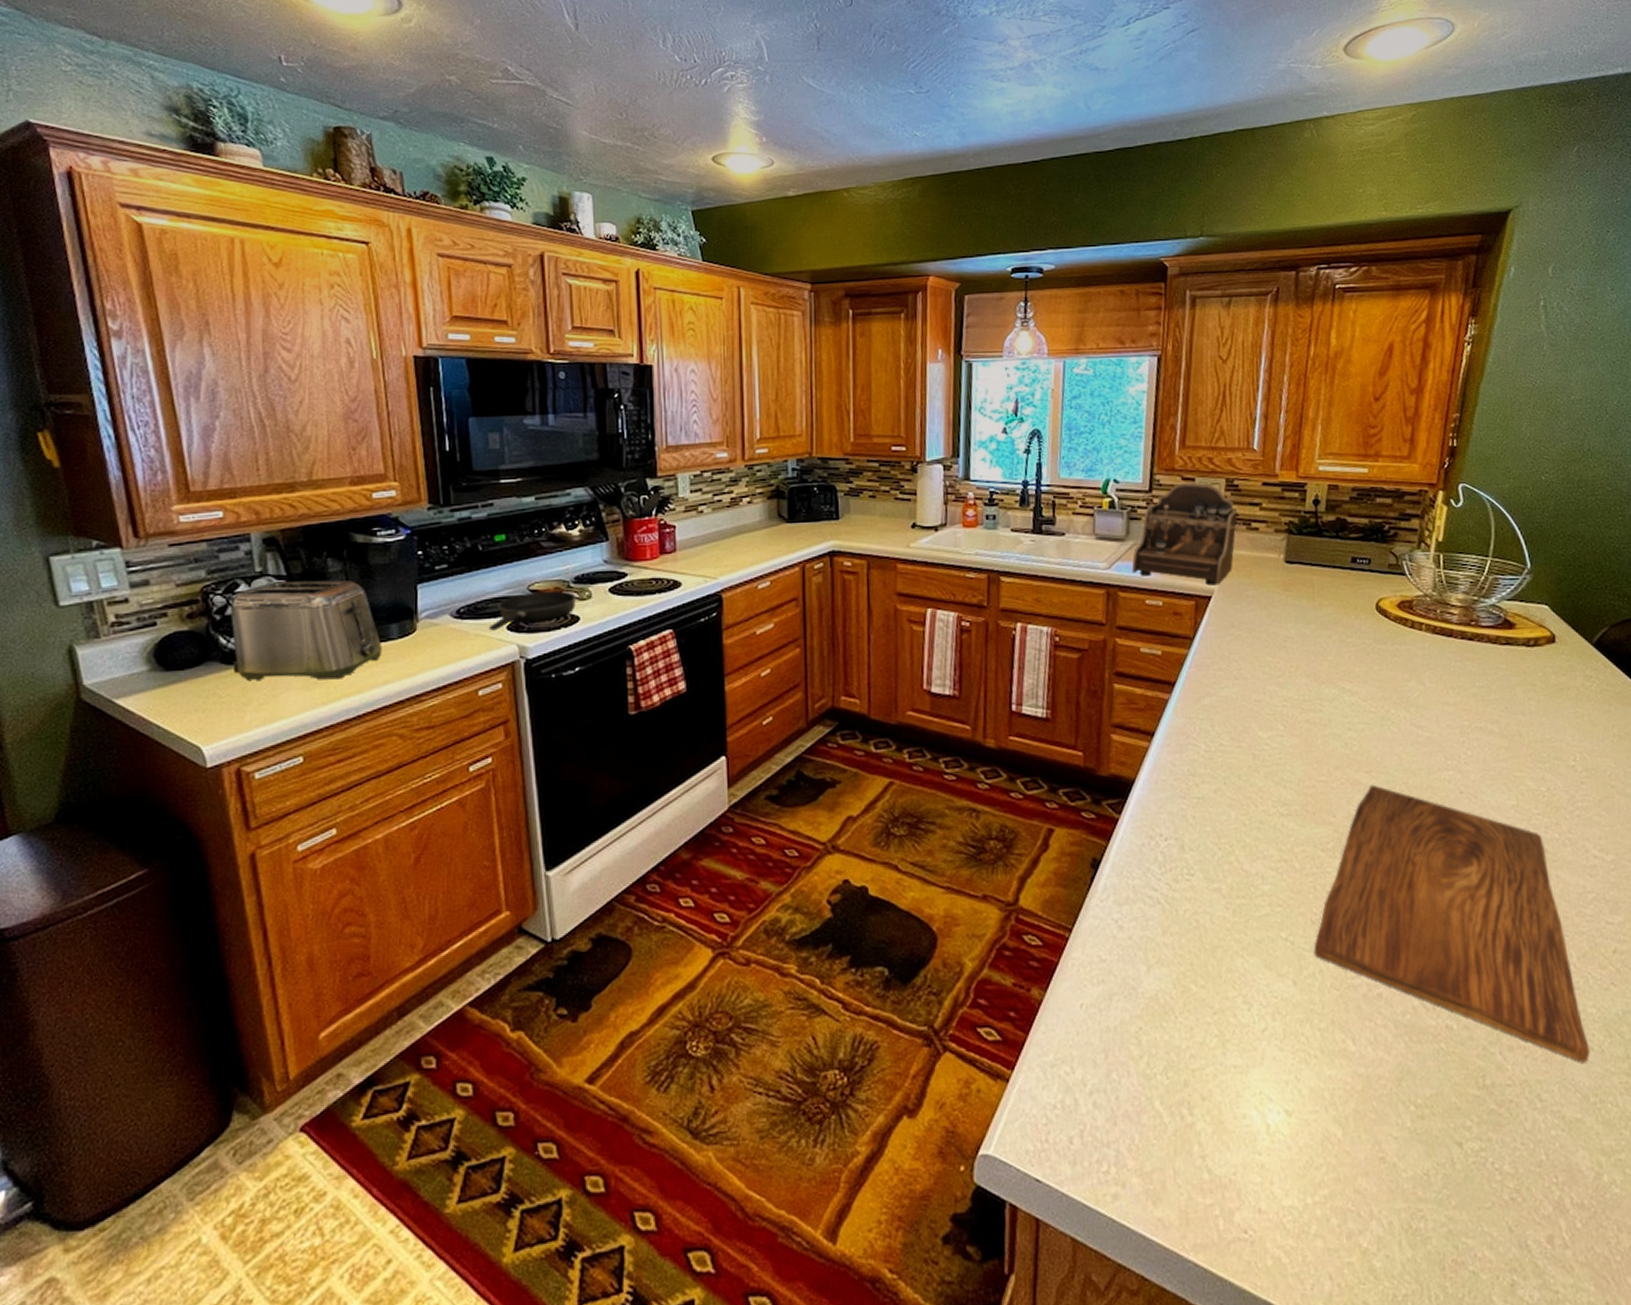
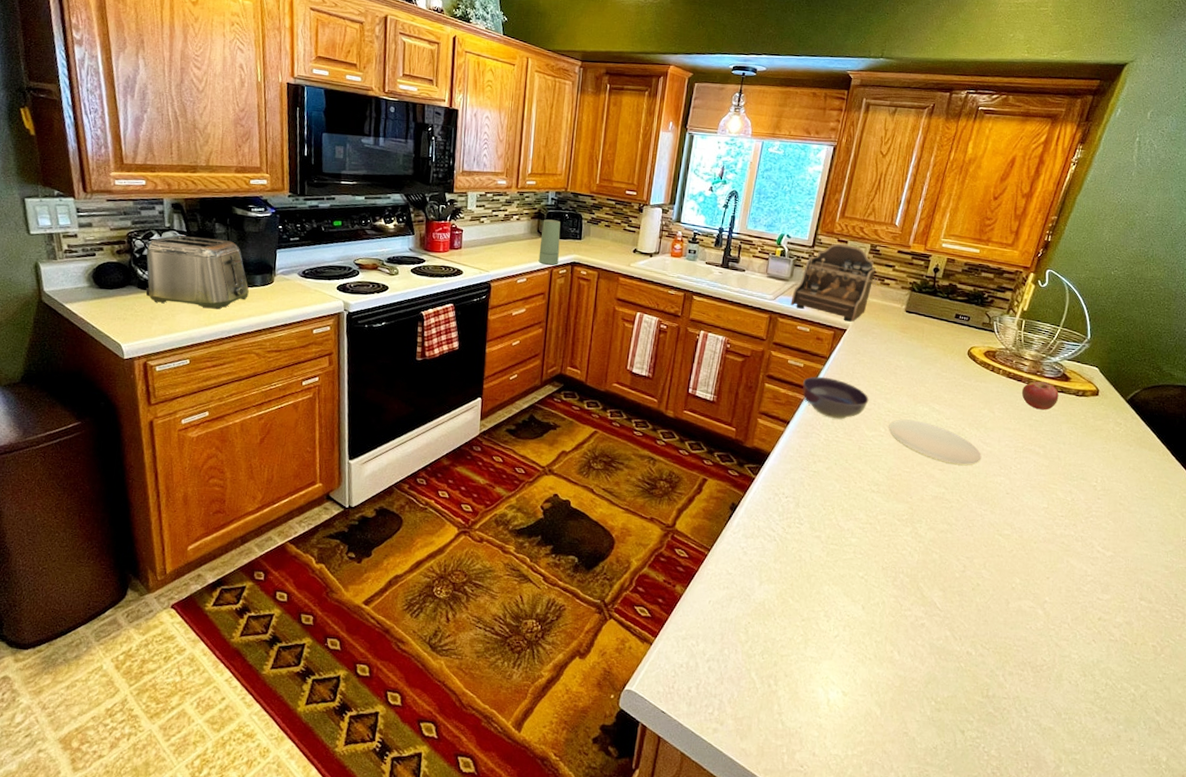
frying pan: present [488,590,576,631] -> none [324,265,387,289]
canister: none [783,497,811,559] -> present [538,219,561,265]
bowl: none [1163,664,1257,721] -> present [802,376,869,420]
plate: none [1288,708,1419,763] -> present [888,419,982,466]
cutting board: present [1314,784,1591,1063] -> none [881,479,1068,691]
fruit: none [1455,634,1505,672] -> present [1021,381,1059,410]

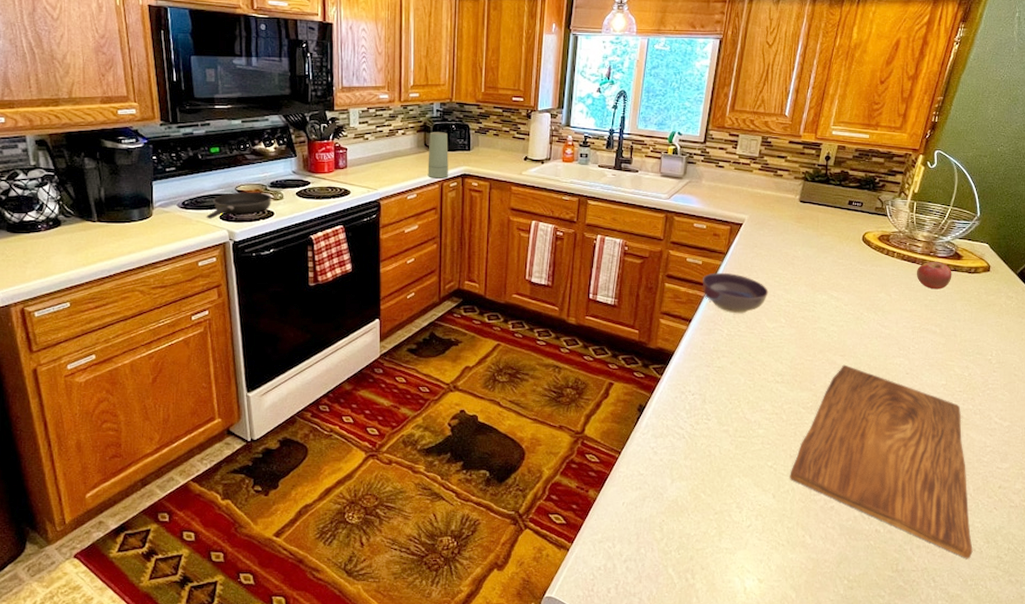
toaster: present [146,235,249,309] -> none [12,173,127,248]
frying pan: none [324,265,387,289] -> present [206,192,271,219]
spice rack: present [791,243,878,322] -> none [686,138,771,216]
cutting board: none [881,479,1068,691] -> present [790,364,973,559]
plate: present [888,419,982,466] -> none [789,309,881,350]

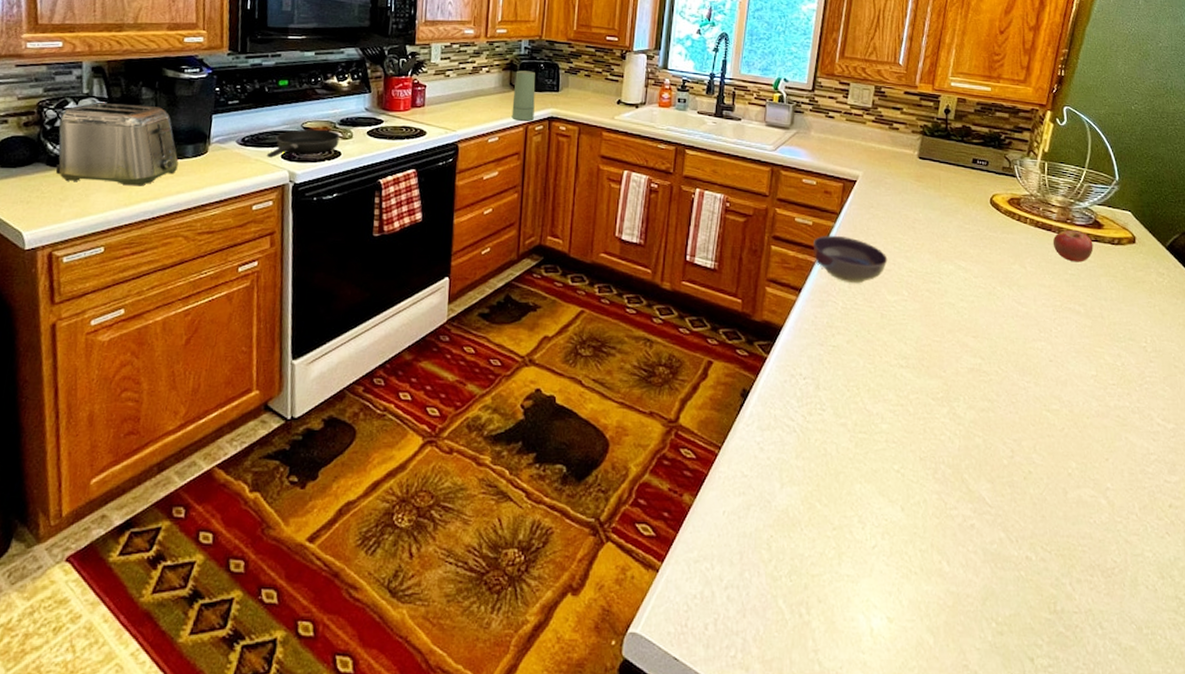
toaster: none [12,173,127,248] -> present [56,103,179,186]
cutting board: present [790,364,973,559] -> none [920,348,1146,599]

